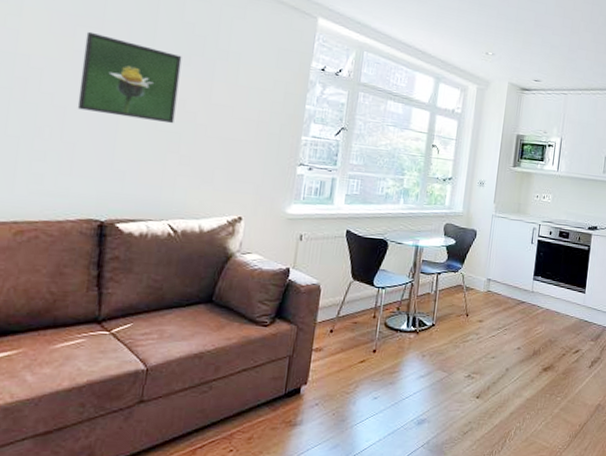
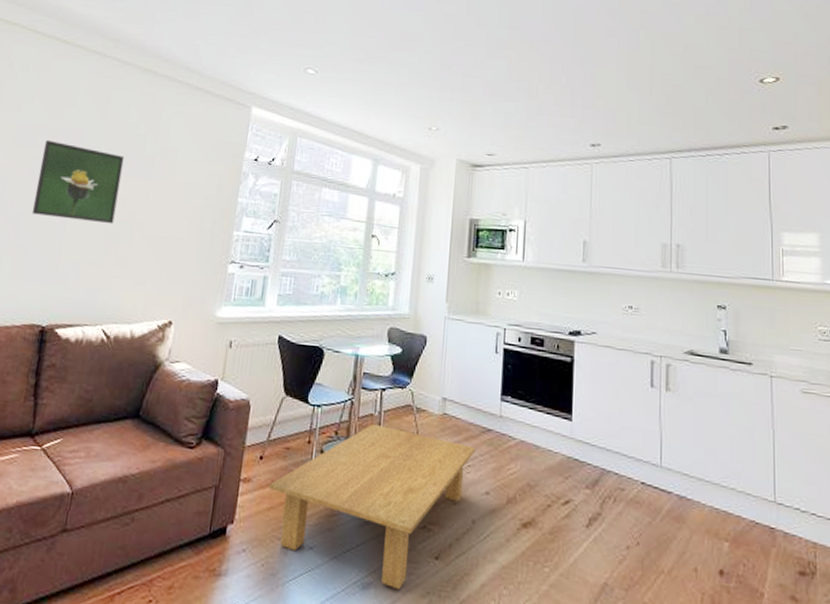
coffee table: none [338,300,512,423] -> present [268,423,476,590]

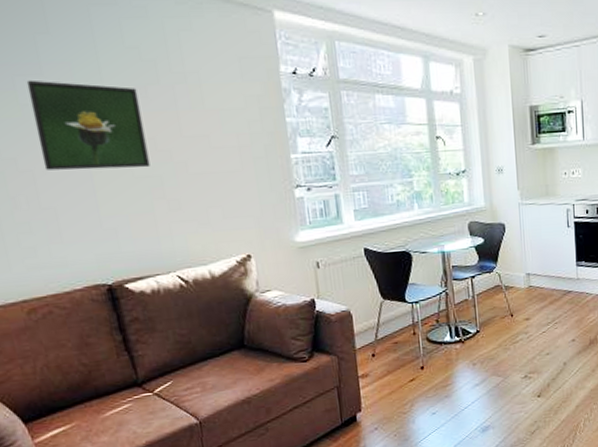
coffee table: present [268,423,476,590] -> none [385,306,560,426]

